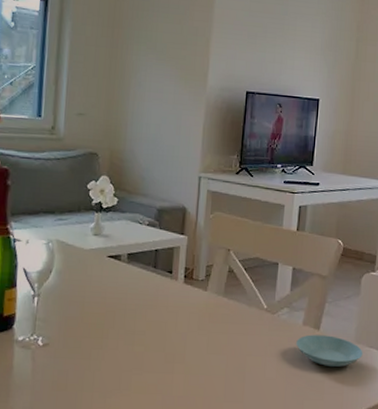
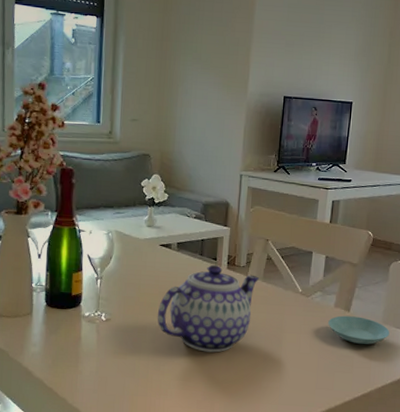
teapot: none [103,278,220,381] -> present [157,264,260,353]

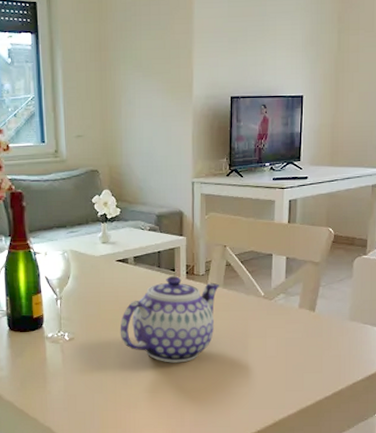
saucer: present [328,315,390,345] -> none [294,315,358,344]

